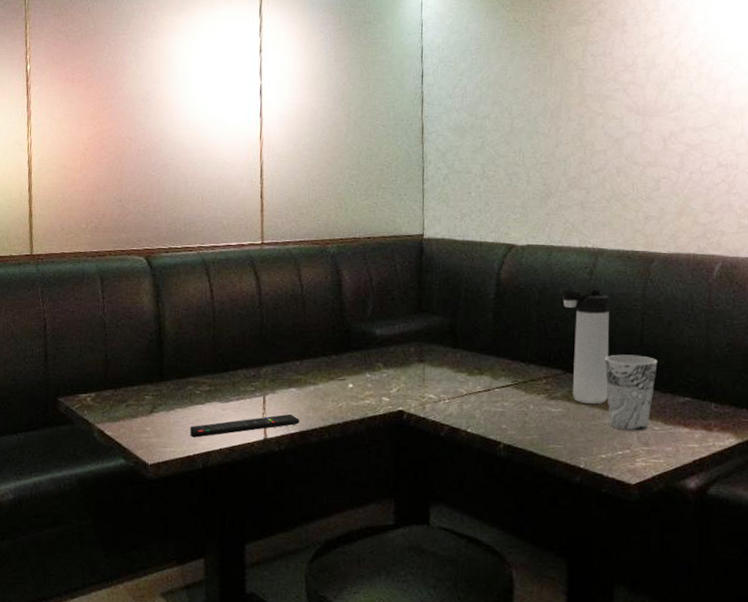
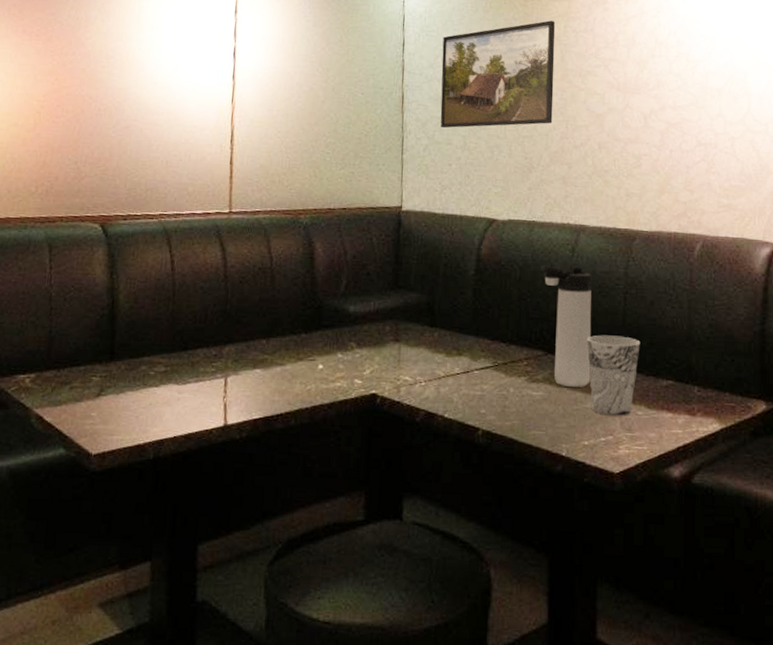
remote control: present [190,414,300,438] -> none [141,397,265,424]
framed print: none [459,46,574,158] -> present [440,20,556,128]

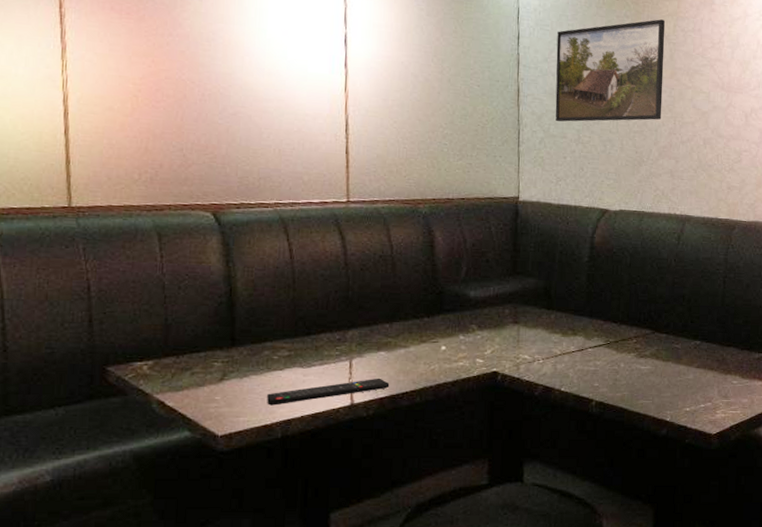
remote control: none [141,397,265,424] -> present [267,378,390,406]
thermos bottle: present [541,265,592,388] -> none [649,252,695,362]
cup: present [586,335,640,416] -> none [690,314,737,385]

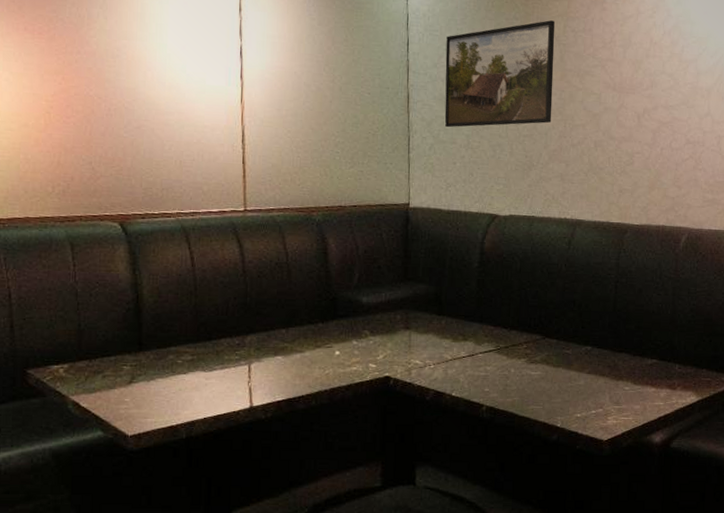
remote control: present [267,378,390,406] -> none [172,381,287,408]

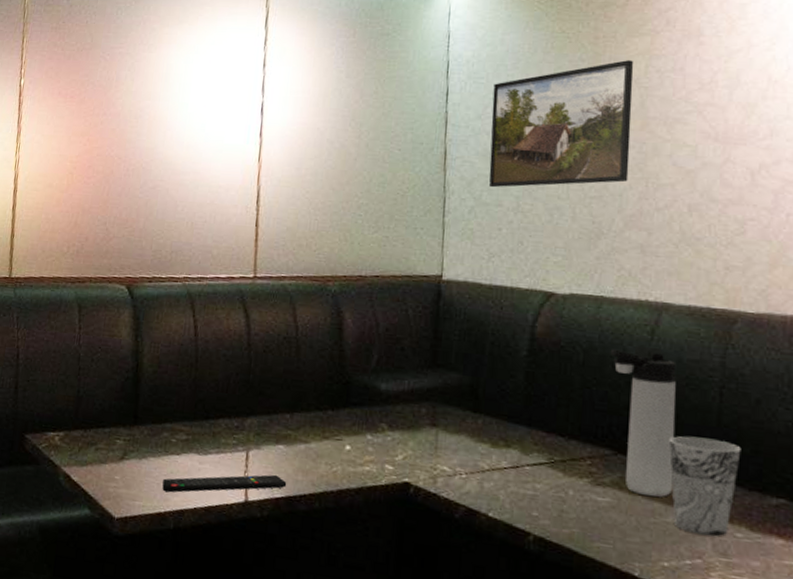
remote control: none [172,381,287,408] -> present [162,474,287,493]
thermos bottle: none [539,257,586,368] -> present [610,349,677,497]
cup: none [580,320,629,391] -> present [668,436,741,537]

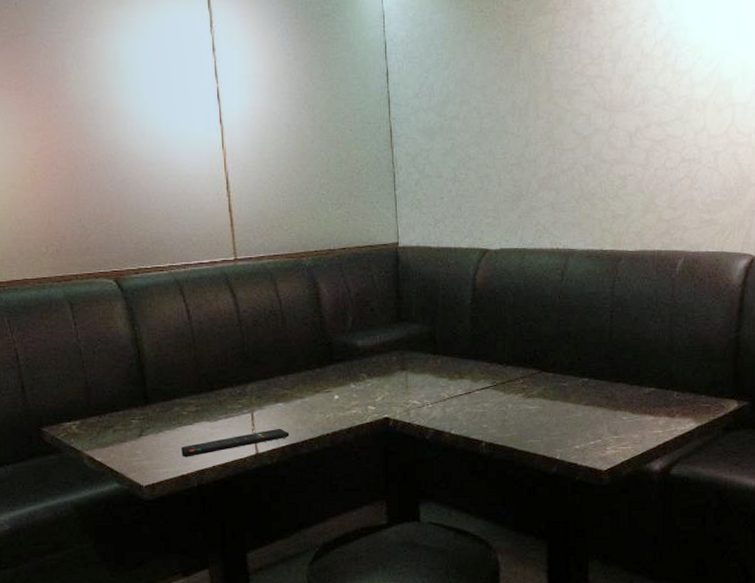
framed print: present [488,60,634,188] -> none [427,38,540,161]
thermos bottle: present [610,349,677,497] -> none [533,290,581,400]
cup: present [668,436,741,537] -> none [576,351,626,422]

